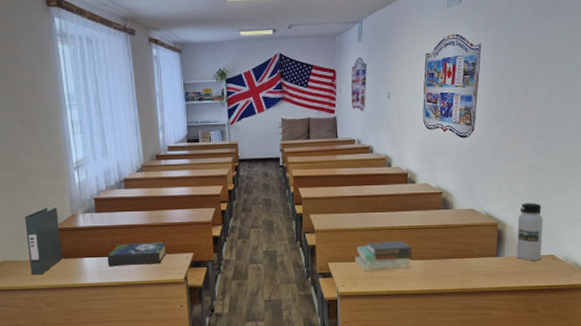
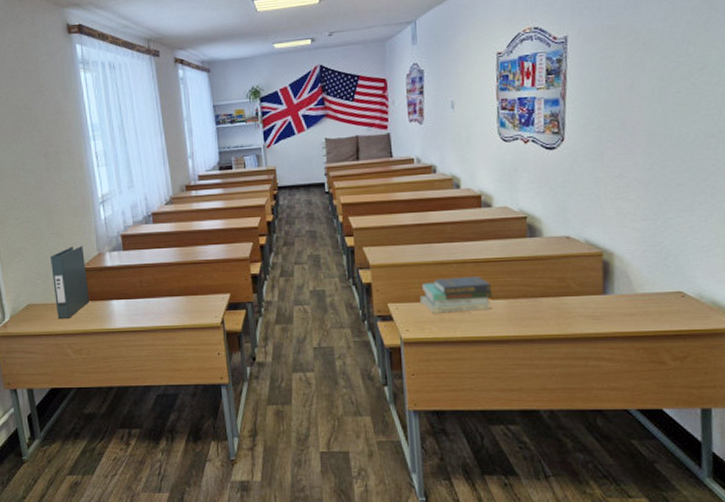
book: present [107,241,166,267] -> none [136,281,200,309]
water bottle: present [516,203,543,261] -> none [629,226,666,300]

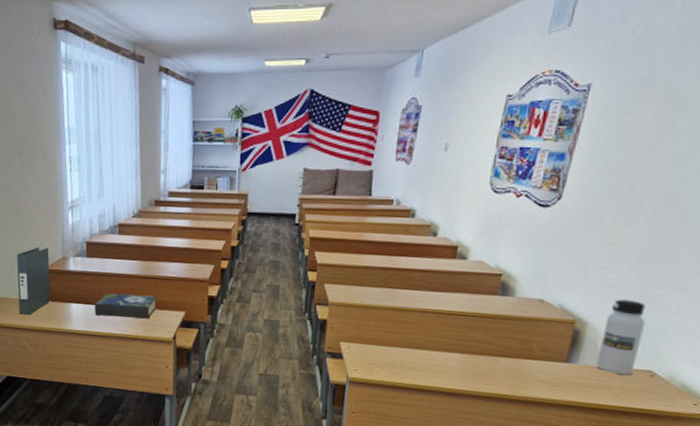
book: none [136,281,200,309] -> present [94,293,157,319]
books: present [419,275,493,315] -> none [372,324,450,362]
water bottle: none [629,226,666,300] -> present [596,299,646,376]

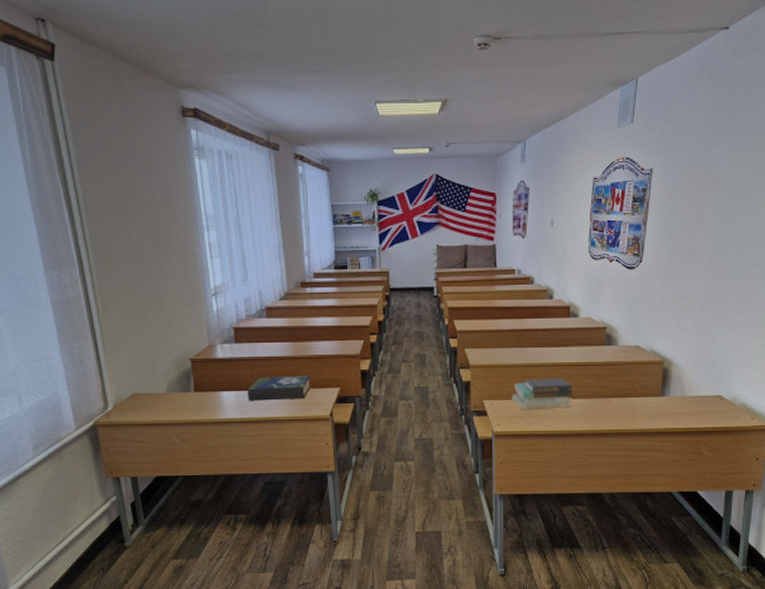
binder: present [17,247,50,315] -> none [158,337,199,410]
books: none [372,324,450,362] -> present [511,377,573,411]
water bottle: present [596,299,646,376] -> none [682,340,711,402]

